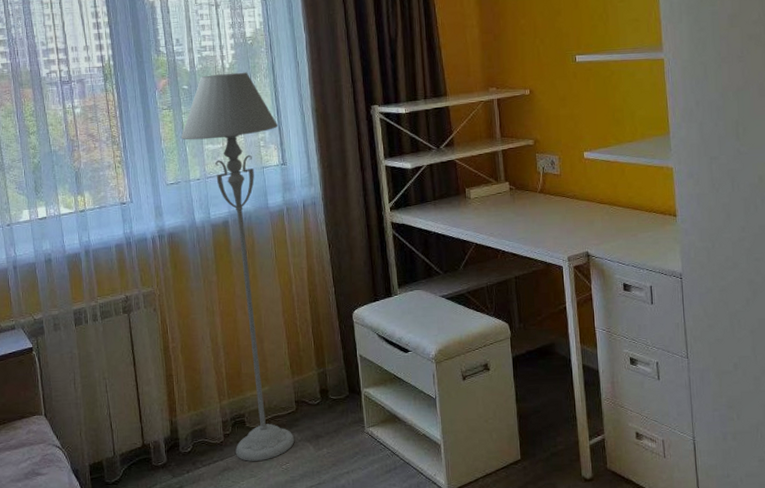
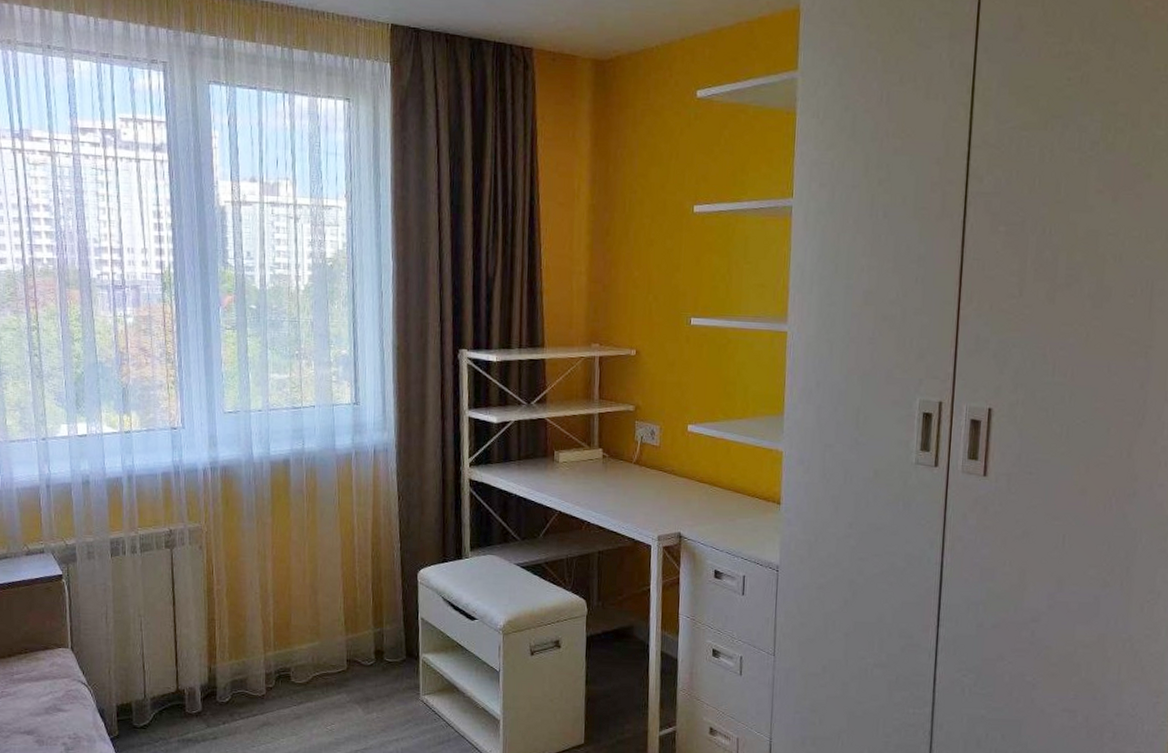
floor lamp: present [180,72,295,461] -> none [243,296,354,719]

